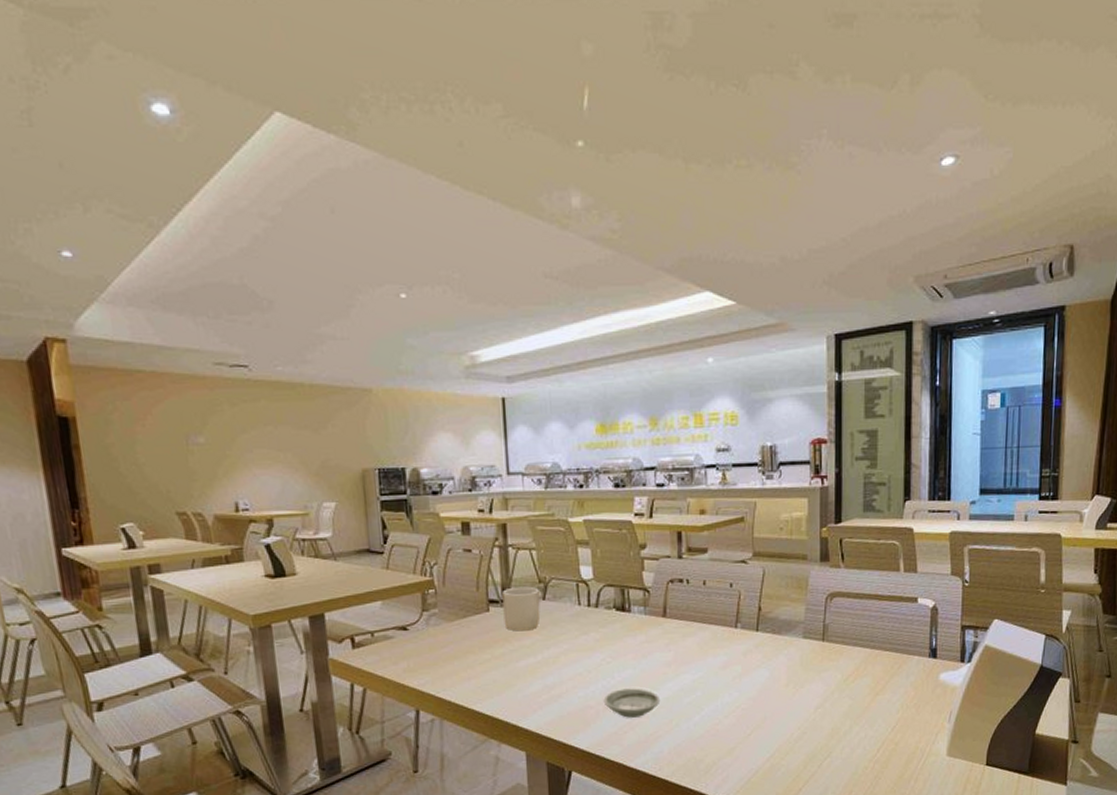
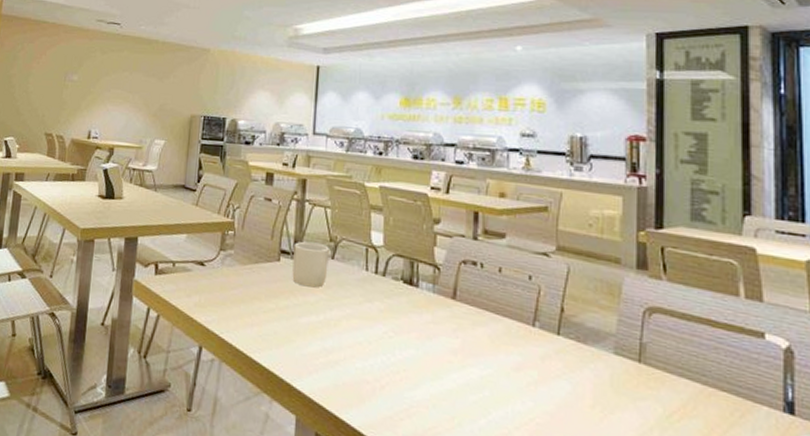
saucer: present [603,688,661,718] -> none [381,368,443,406]

